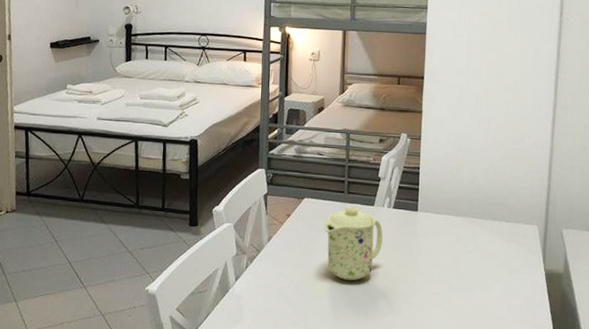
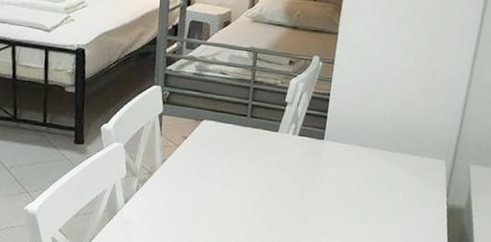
mug: present [323,206,383,280] -> none [222,131,286,208]

